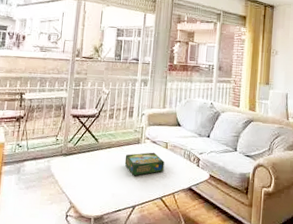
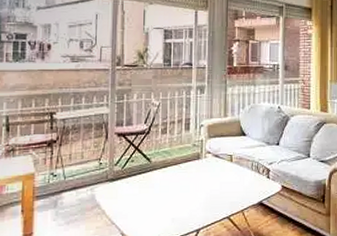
board game: present [124,152,164,176] -> none [184,167,230,196]

